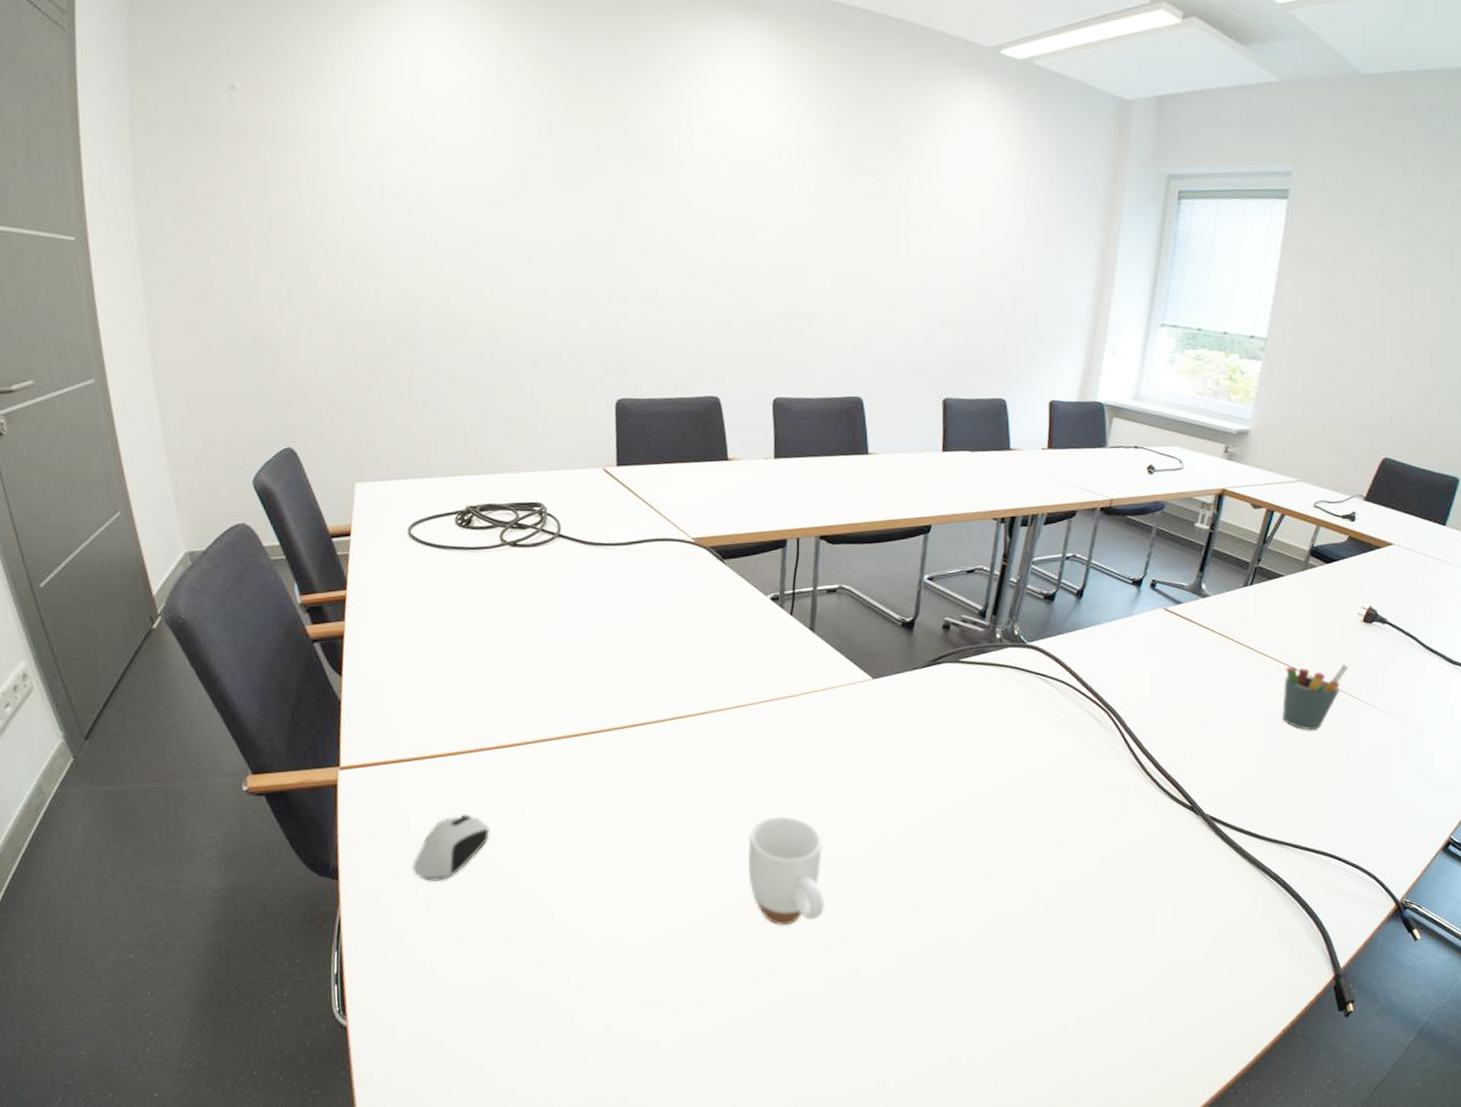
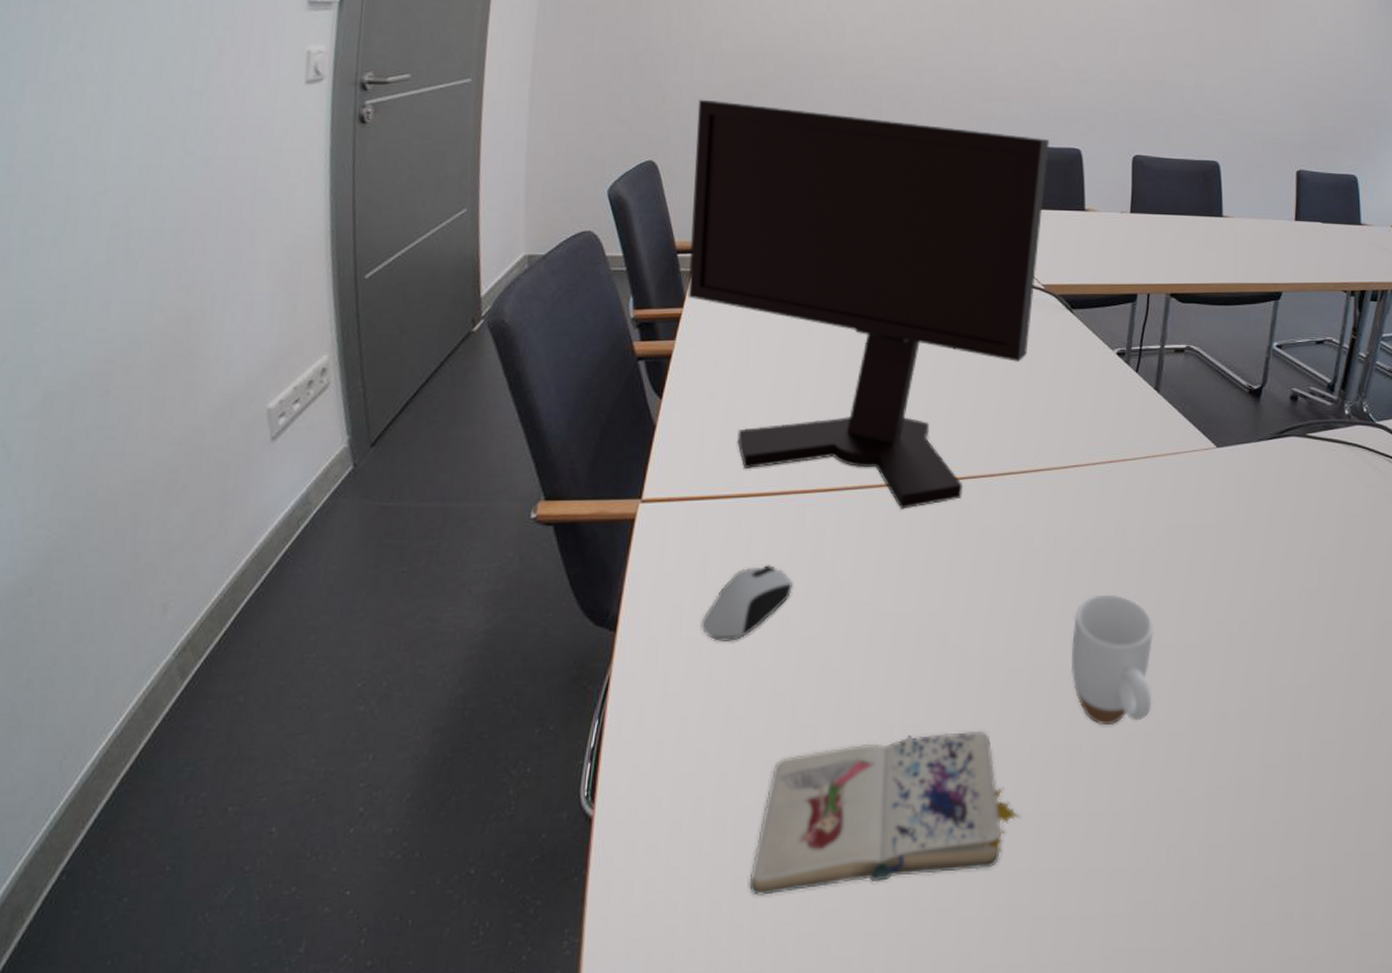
monitor: none [324,379,687,758] -> present [688,99,1049,509]
paperback book: none [487,937,714,1076] -> present [749,730,1020,896]

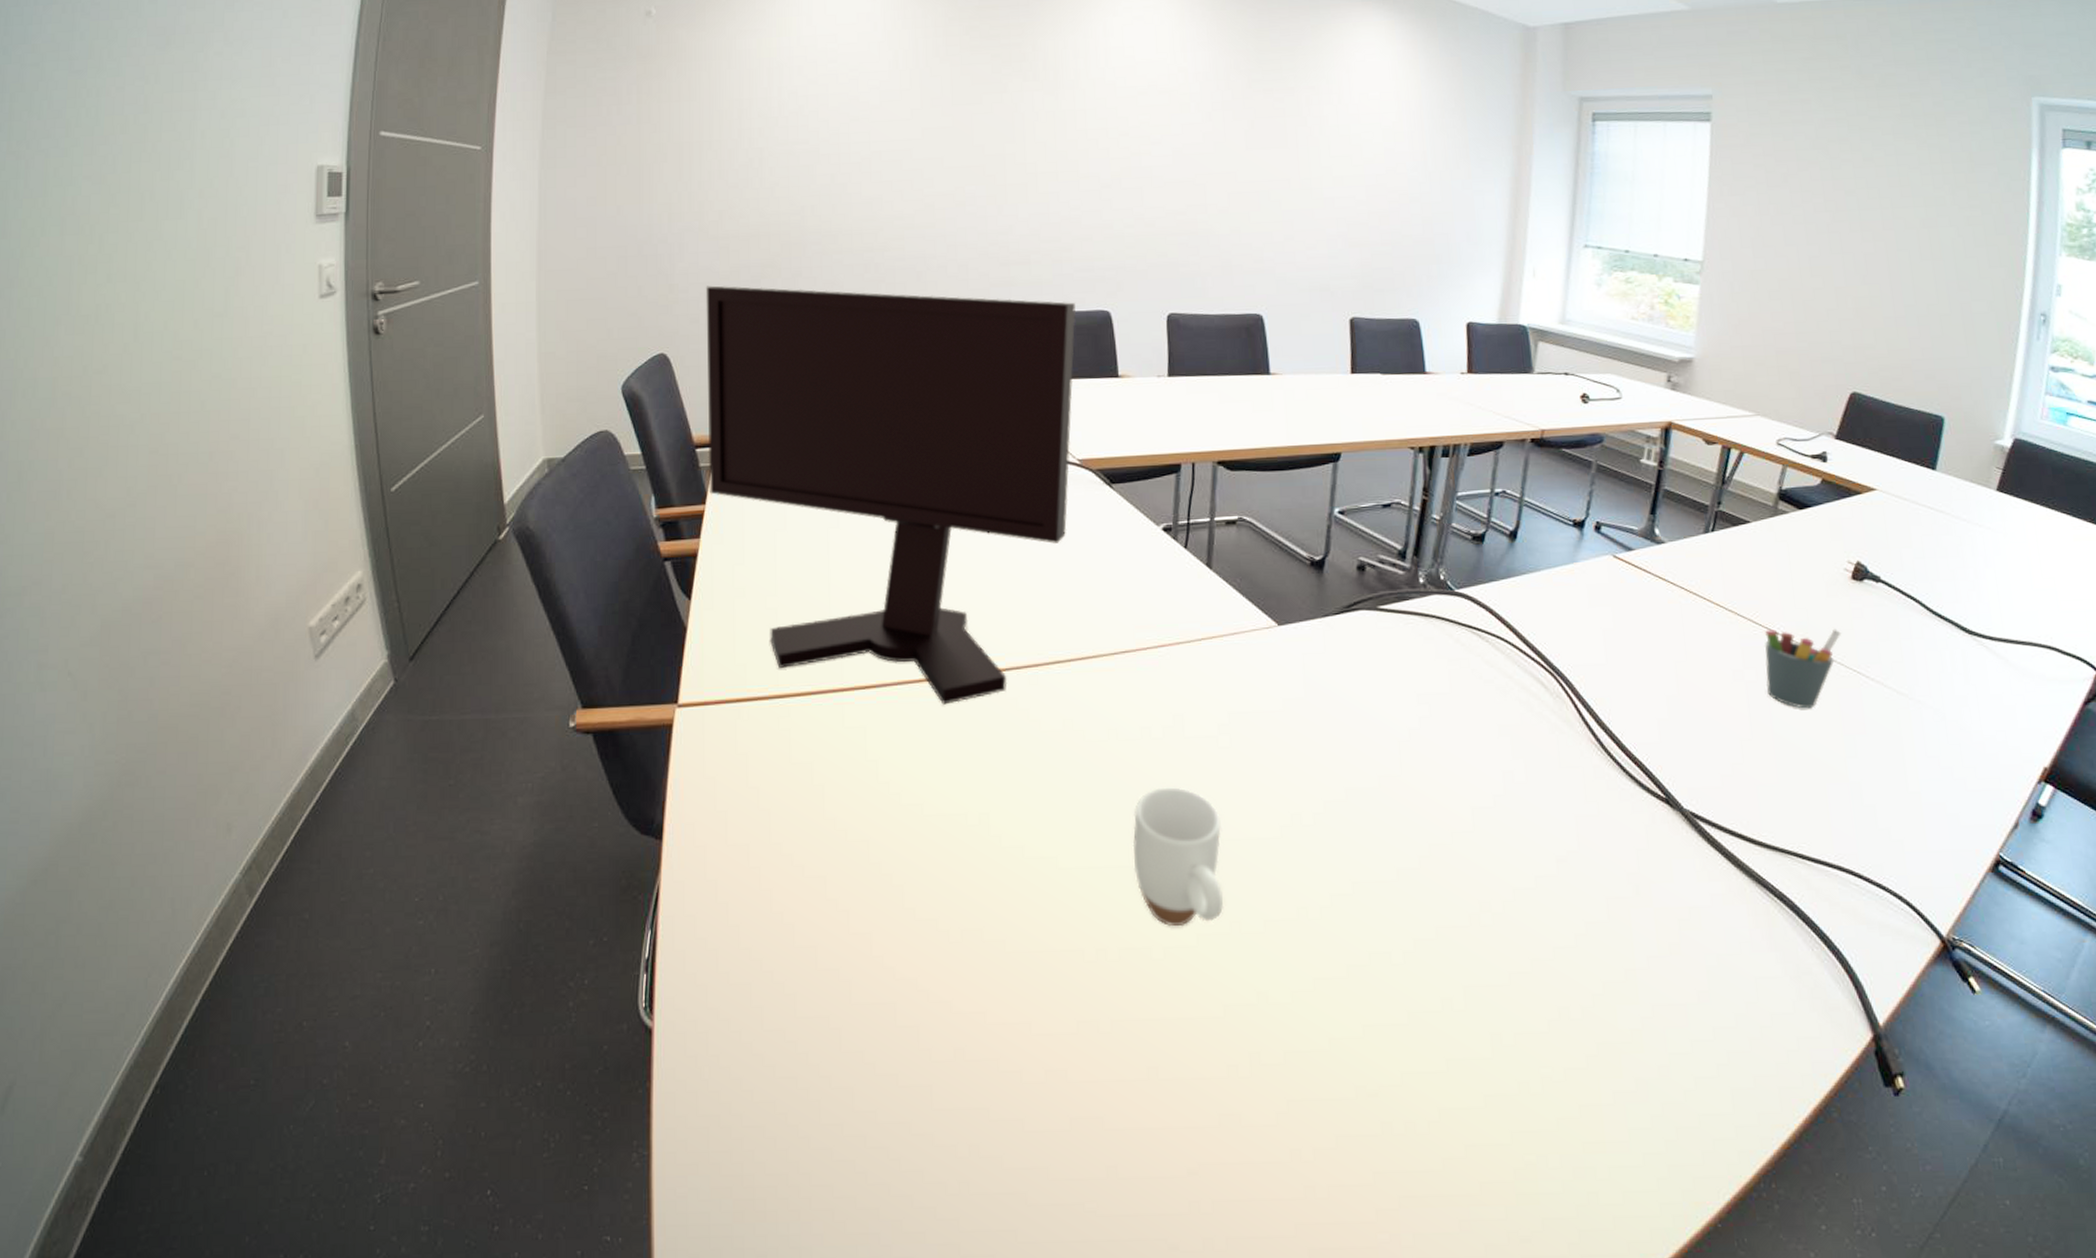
computer mouse: present [701,565,793,641] -> none [746,767,837,848]
paperback book: present [749,730,1020,896] -> none [813,934,1089,1107]

